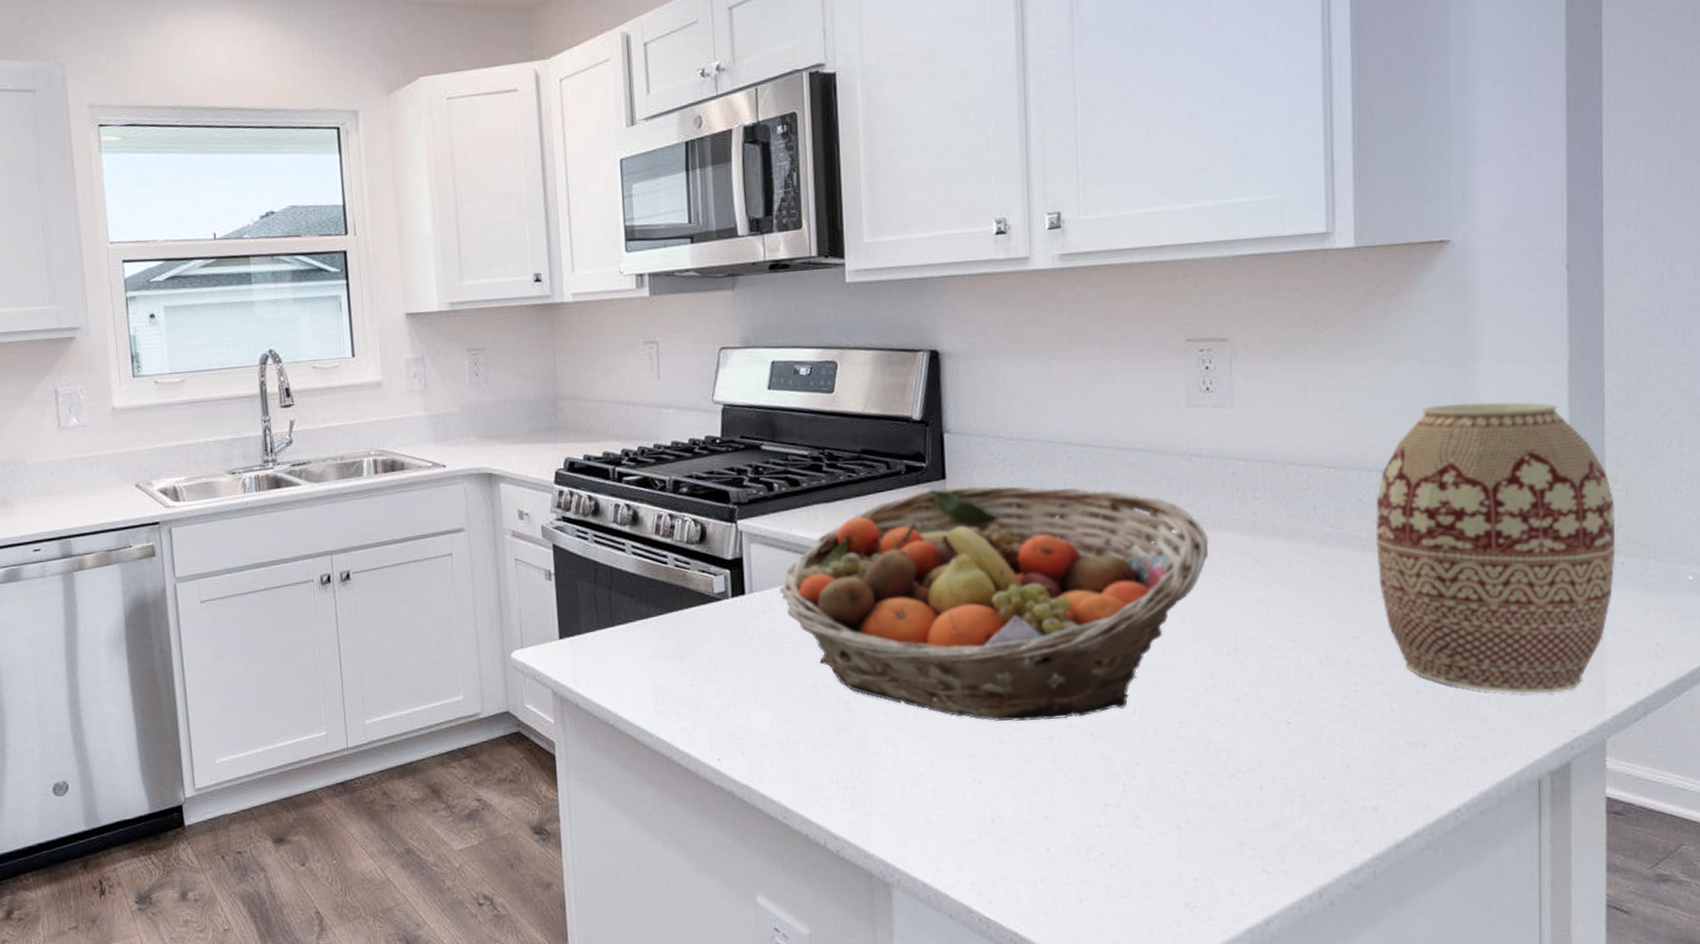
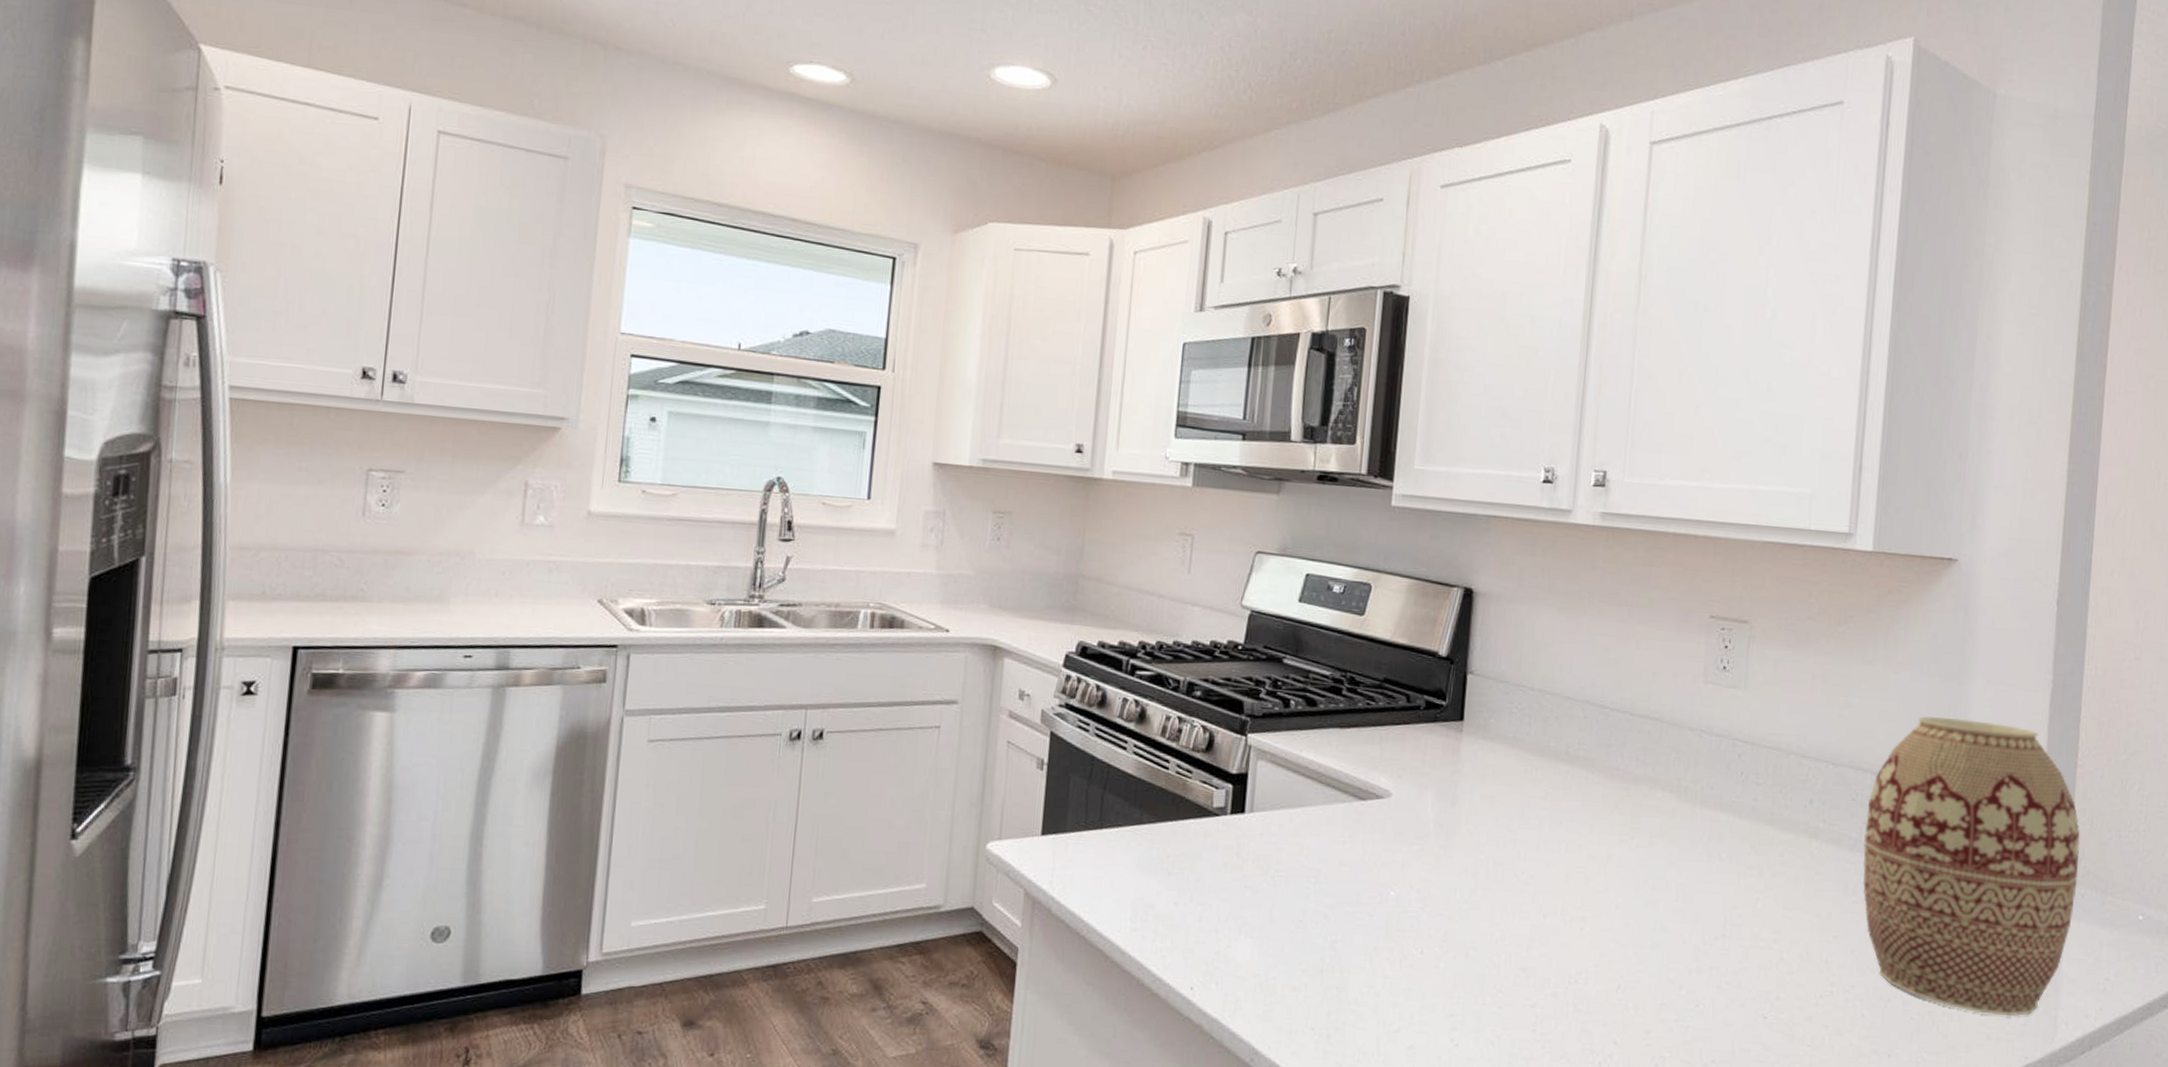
fruit basket: present [780,486,1209,722] -> none [1281,729,1710,987]

